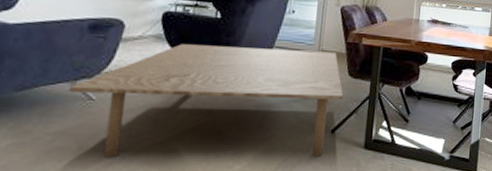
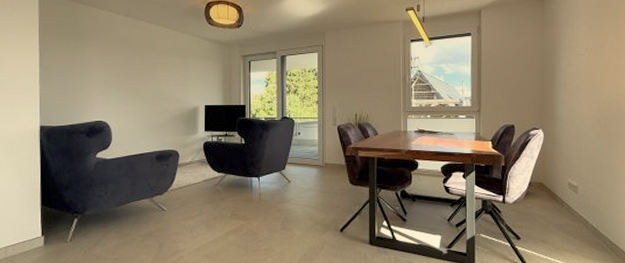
coffee table: present [68,44,343,158] -> none [148,165,347,253]

